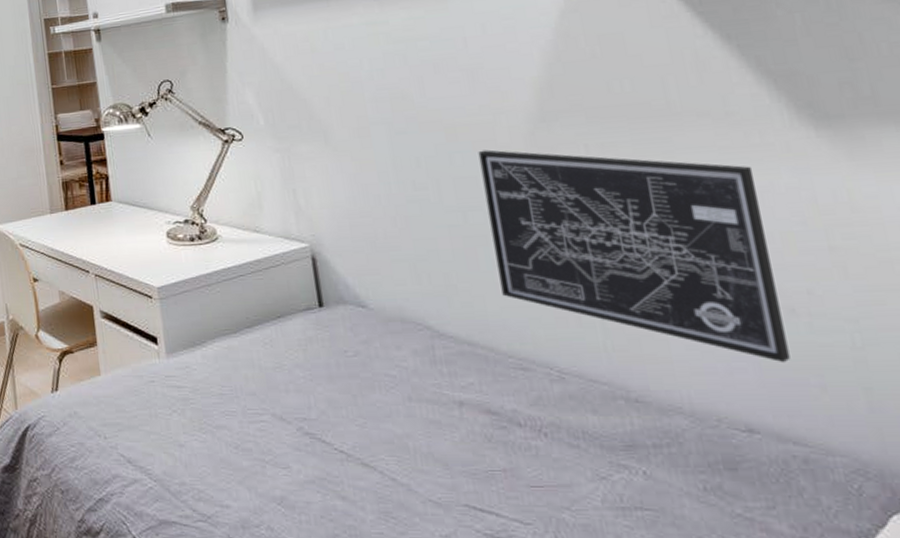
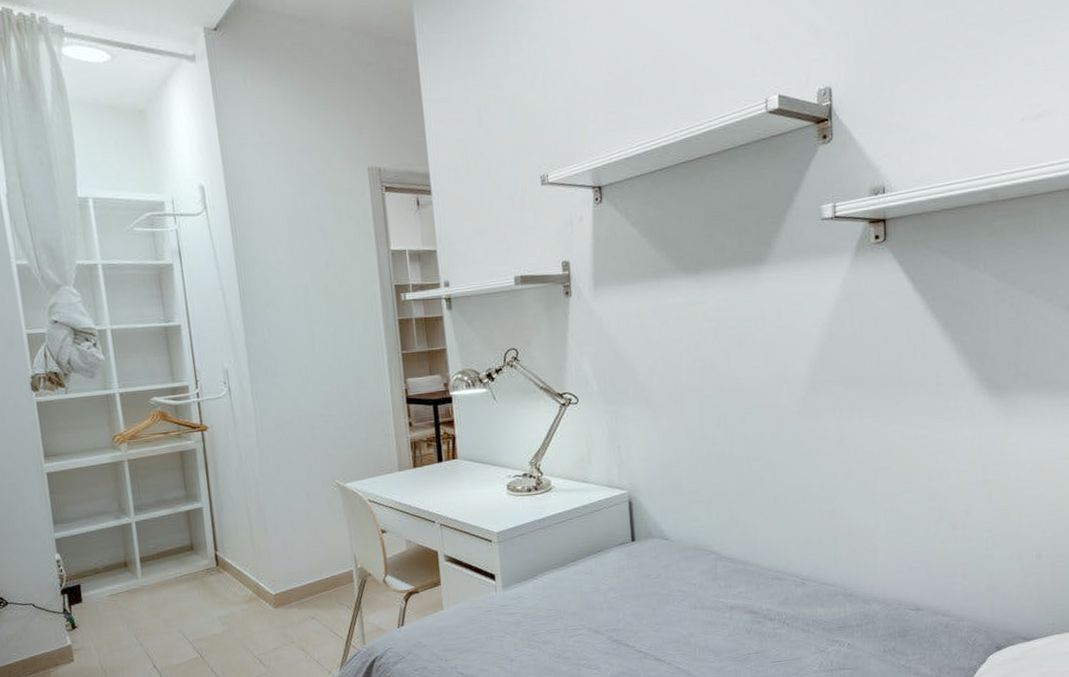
wall art: present [478,149,791,363] -> none [764,411,949,562]

